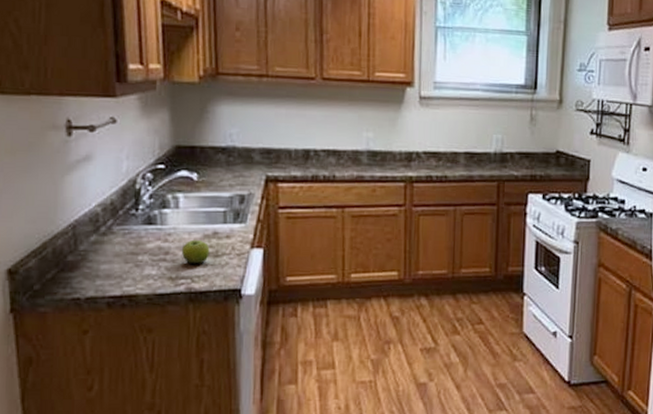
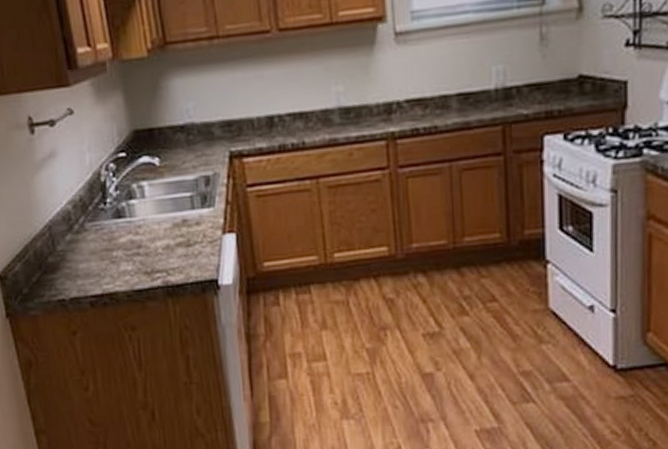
fruit: present [181,239,210,264] -> none [153,229,182,256]

